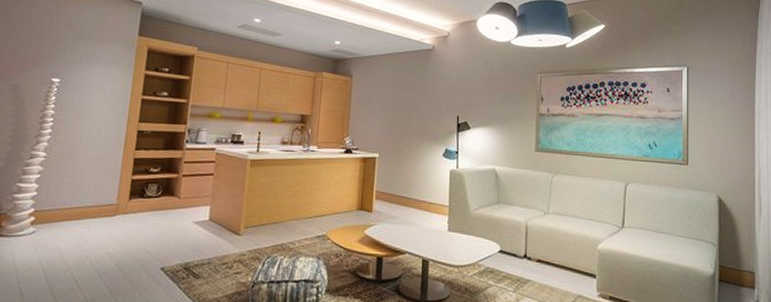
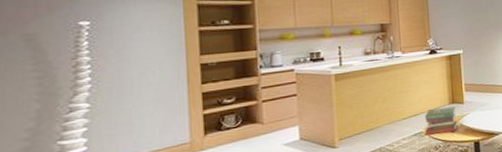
books: none [328,213,363,242] -> present [425,107,458,135]

